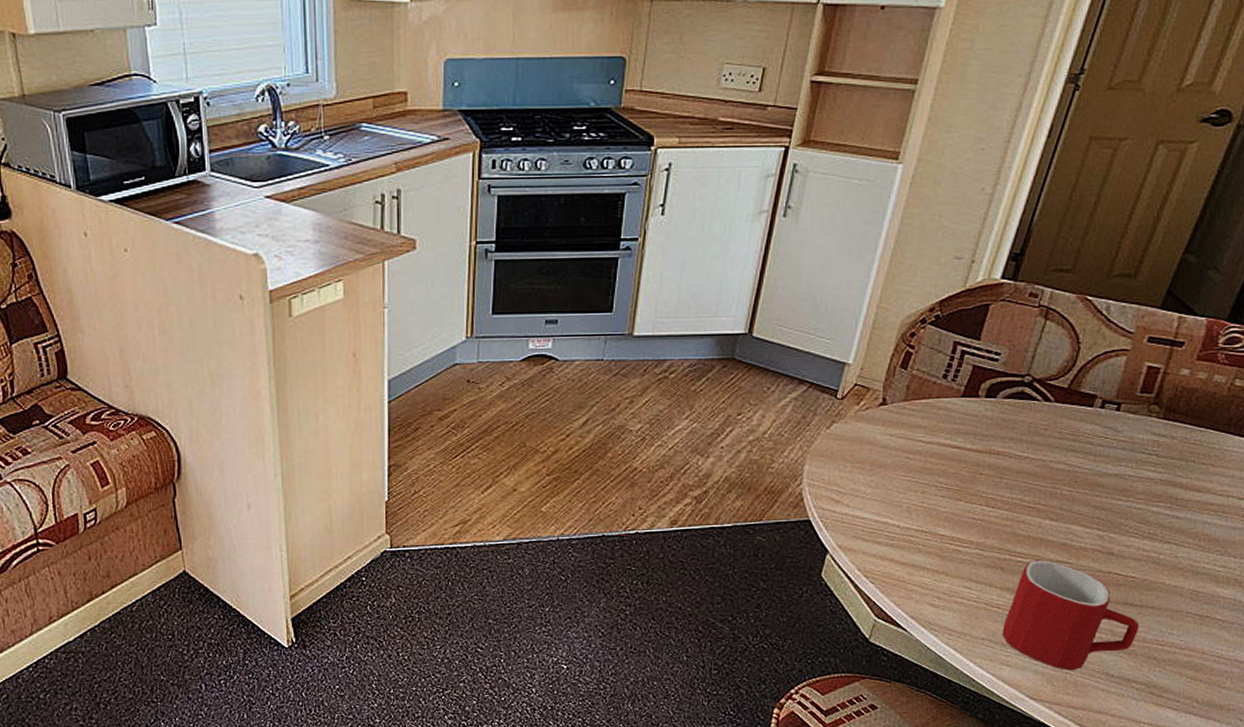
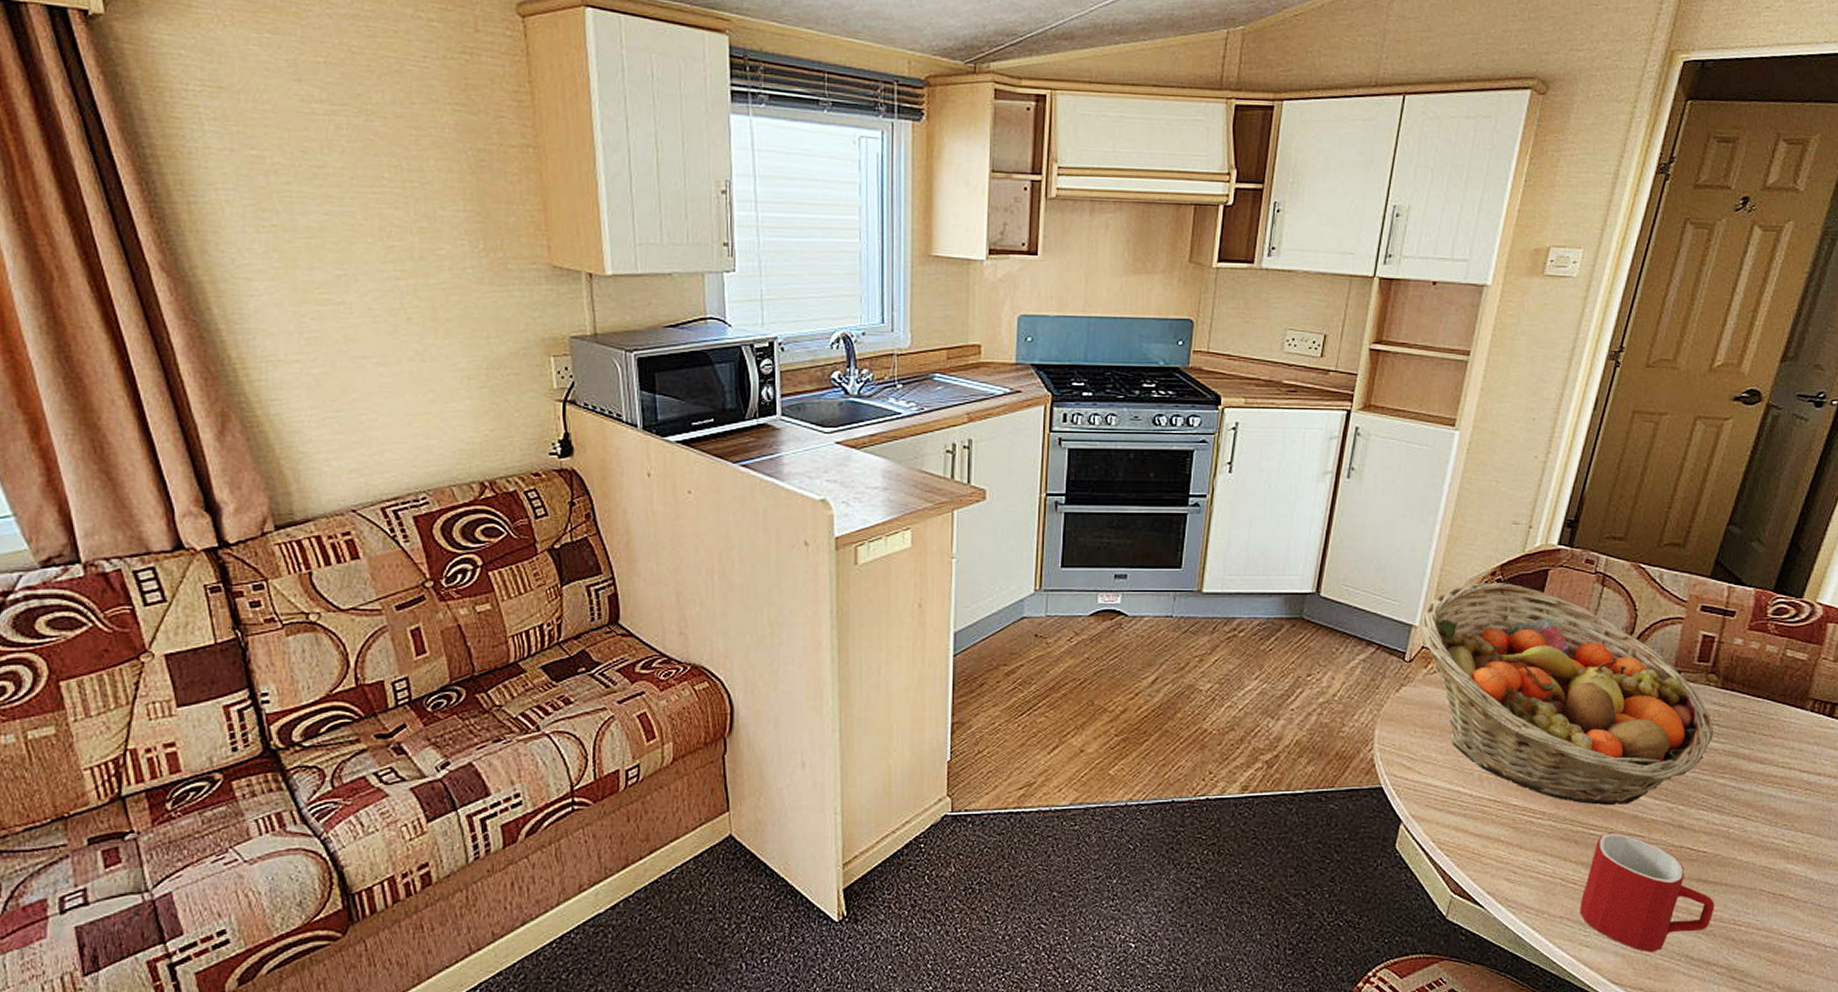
fruit basket: none [855,319,1151,535] -> present [1422,583,1713,806]

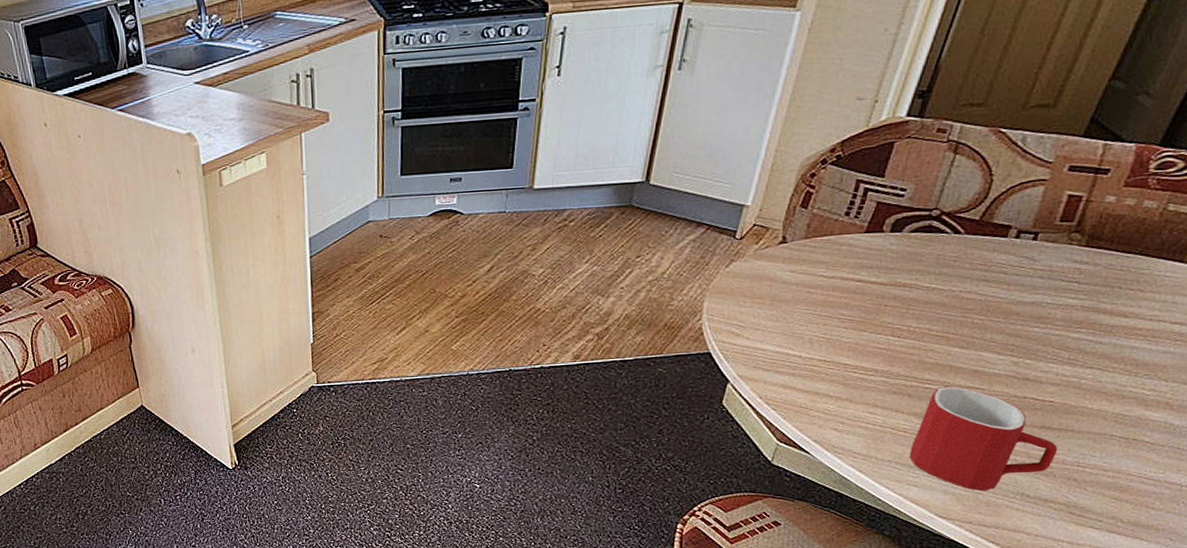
fruit basket: present [1422,583,1713,806] -> none [754,158,1072,362]

